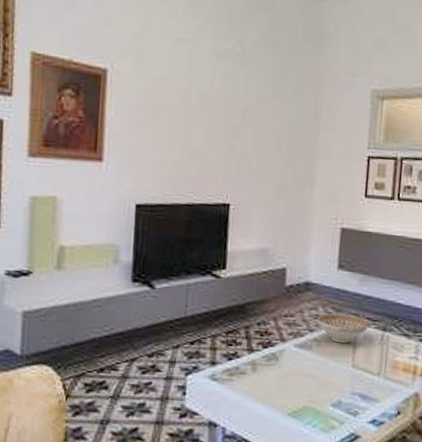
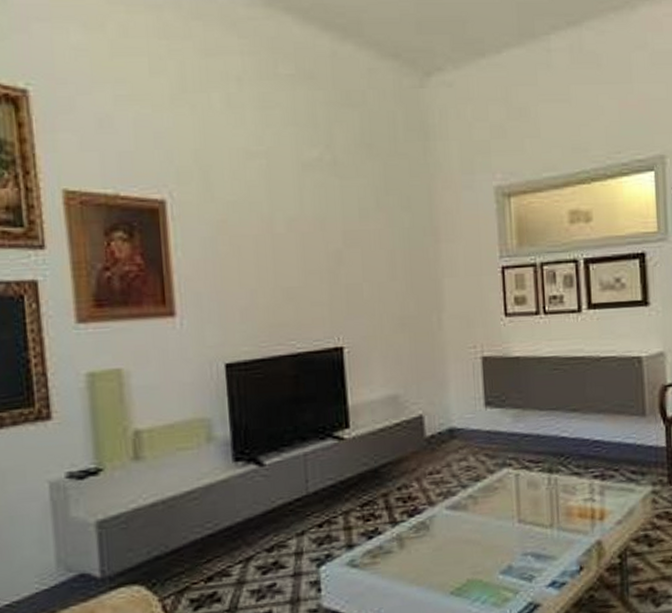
decorative bowl: present [317,313,368,344] -> none [468,459,531,496]

